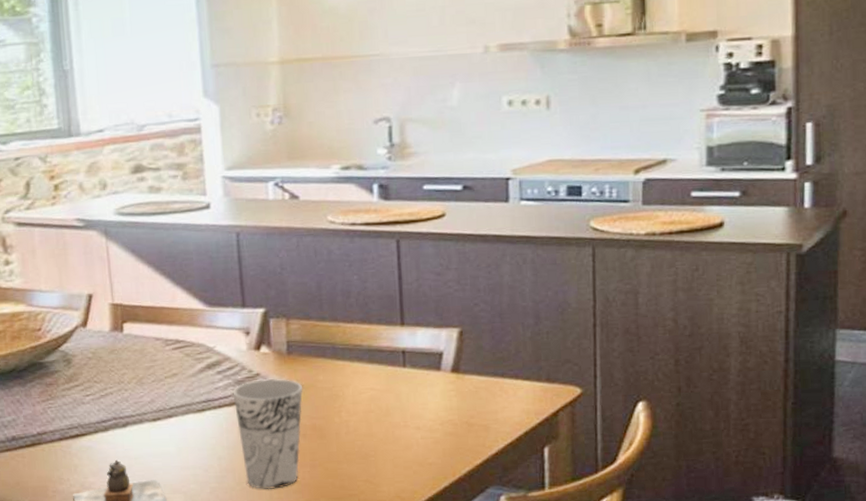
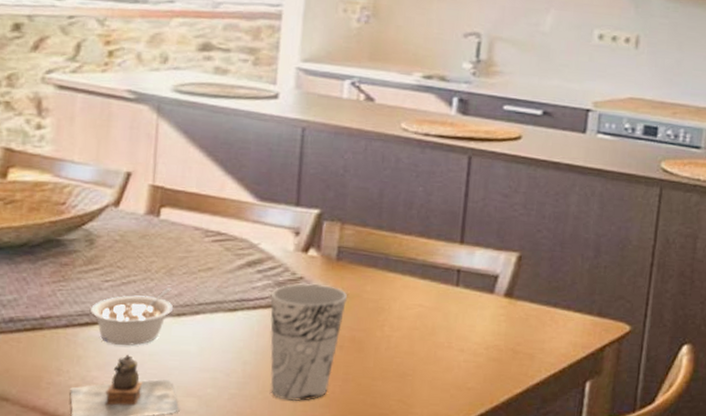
legume: none [78,396,149,452] -> present [91,287,174,346]

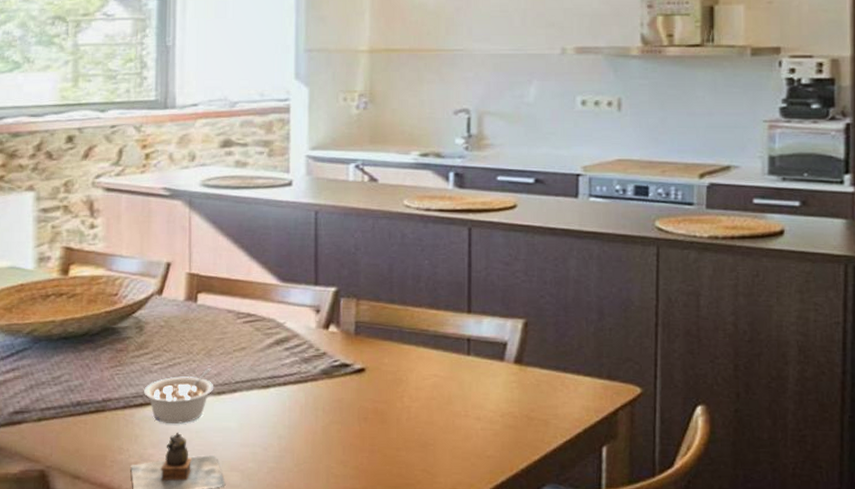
cup: present [270,283,347,402] -> none [298,358,367,474]

